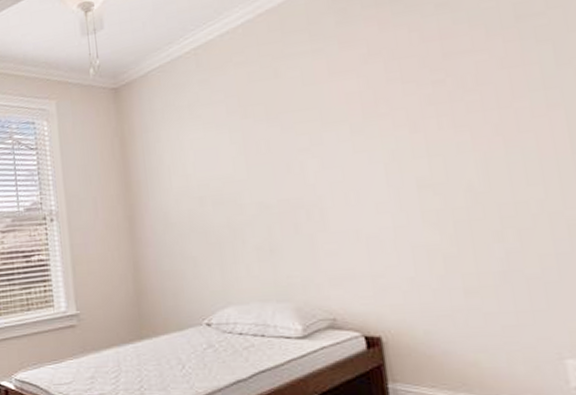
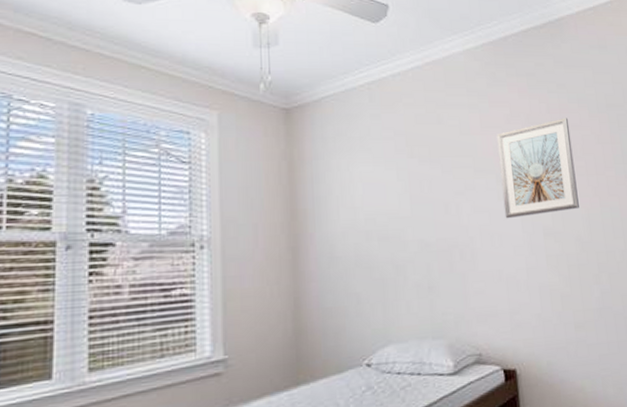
picture frame: none [350,44,471,173] -> present [497,118,579,219]

